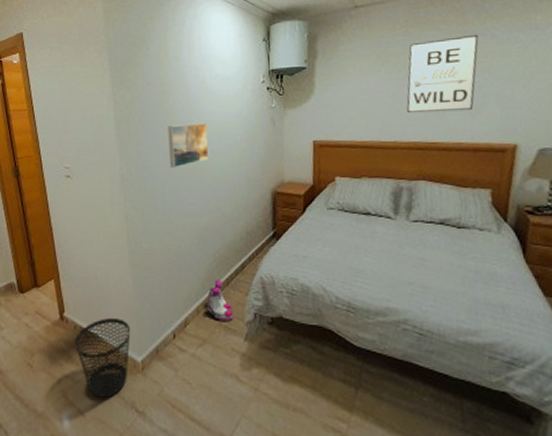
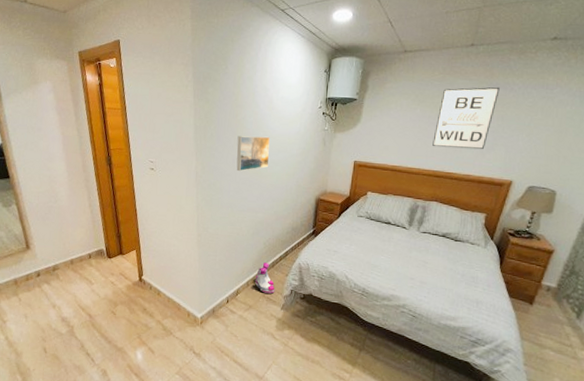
wastebasket: present [75,318,131,398] -> none [150,283,194,341]

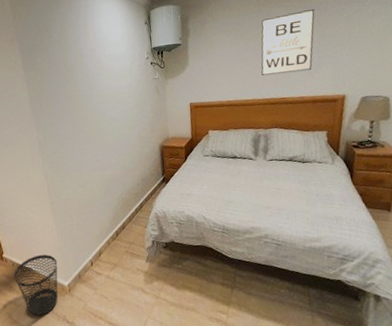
wastebasket: none [150,283,194,341] -> present [14,254,58,316]
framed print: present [236,136,270,172] -> none [72,94,108,134]
boots: present [255,262,275,294] -> none [115,218,137,249]

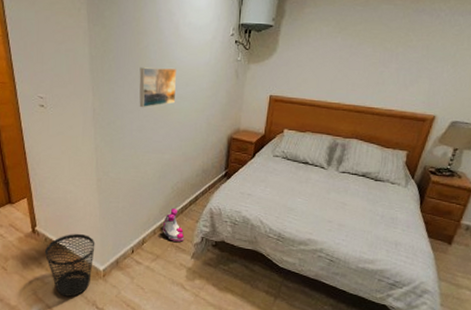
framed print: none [72,94,108,134] -> present [139,67,177,108]
boots: none [115,218,137,249] -> present [163,208,185,242]
wall art: present [261,8,315,75] -> none [354,13,426,83]

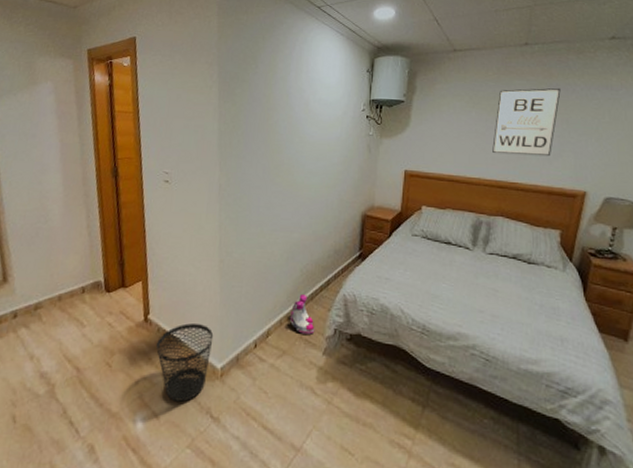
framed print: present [139,67,177,108] -> none [267,142,307,184]
wall art: none [354,13,426,83] -> present [492,88,561,157]

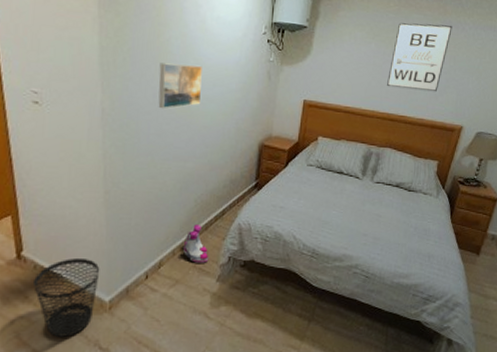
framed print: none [267,142,307,184] -> present [158,62,202,109]

